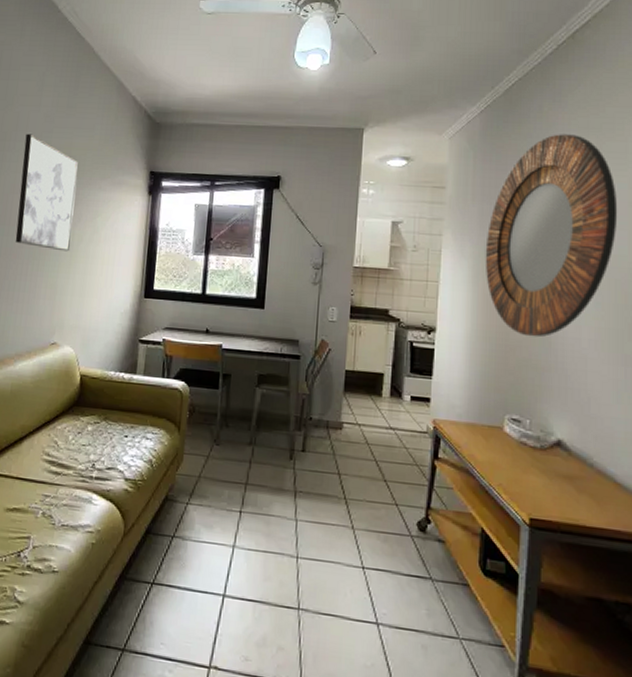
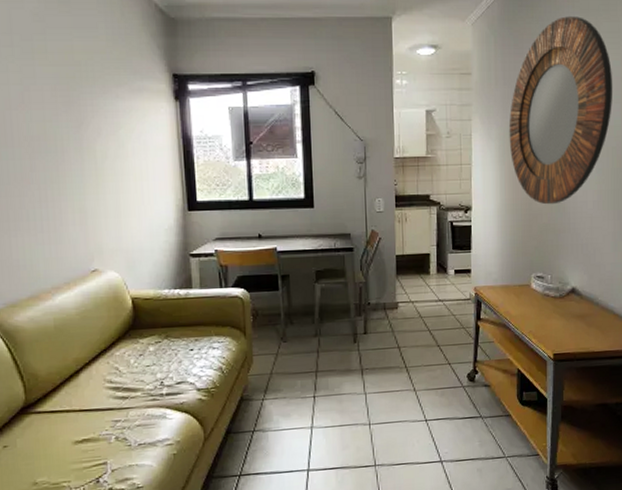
wall art: present [15,133,78,252] -> none [11,37,95,171]

